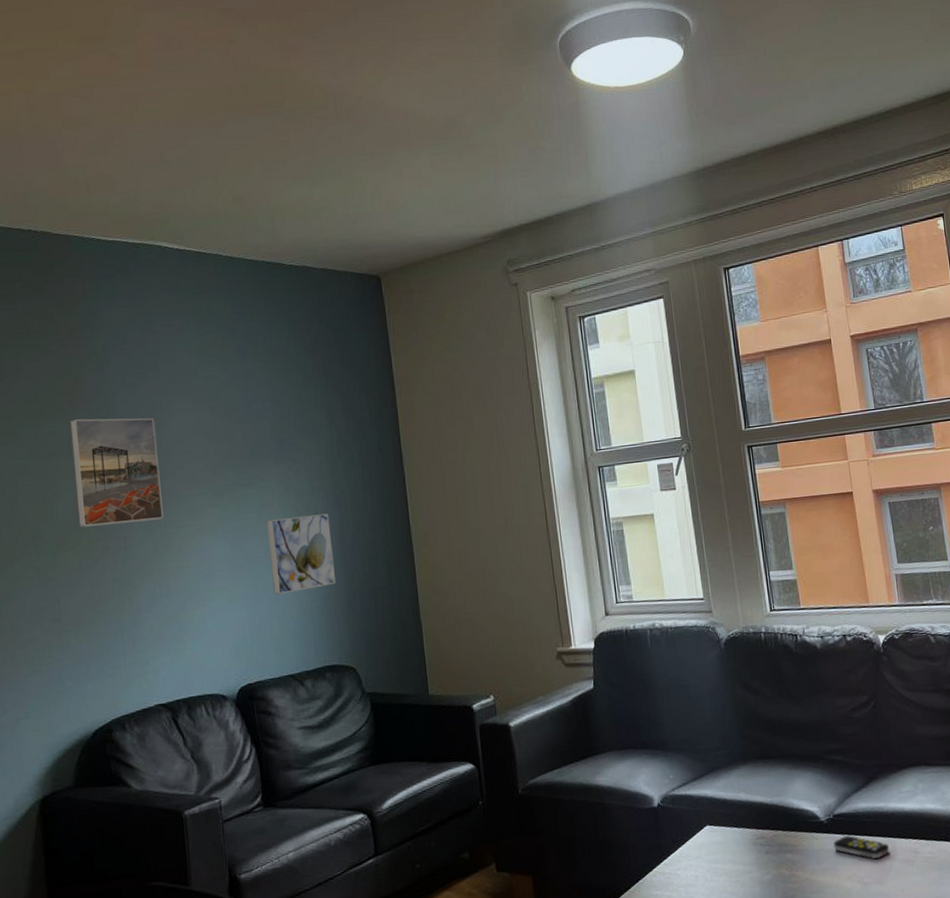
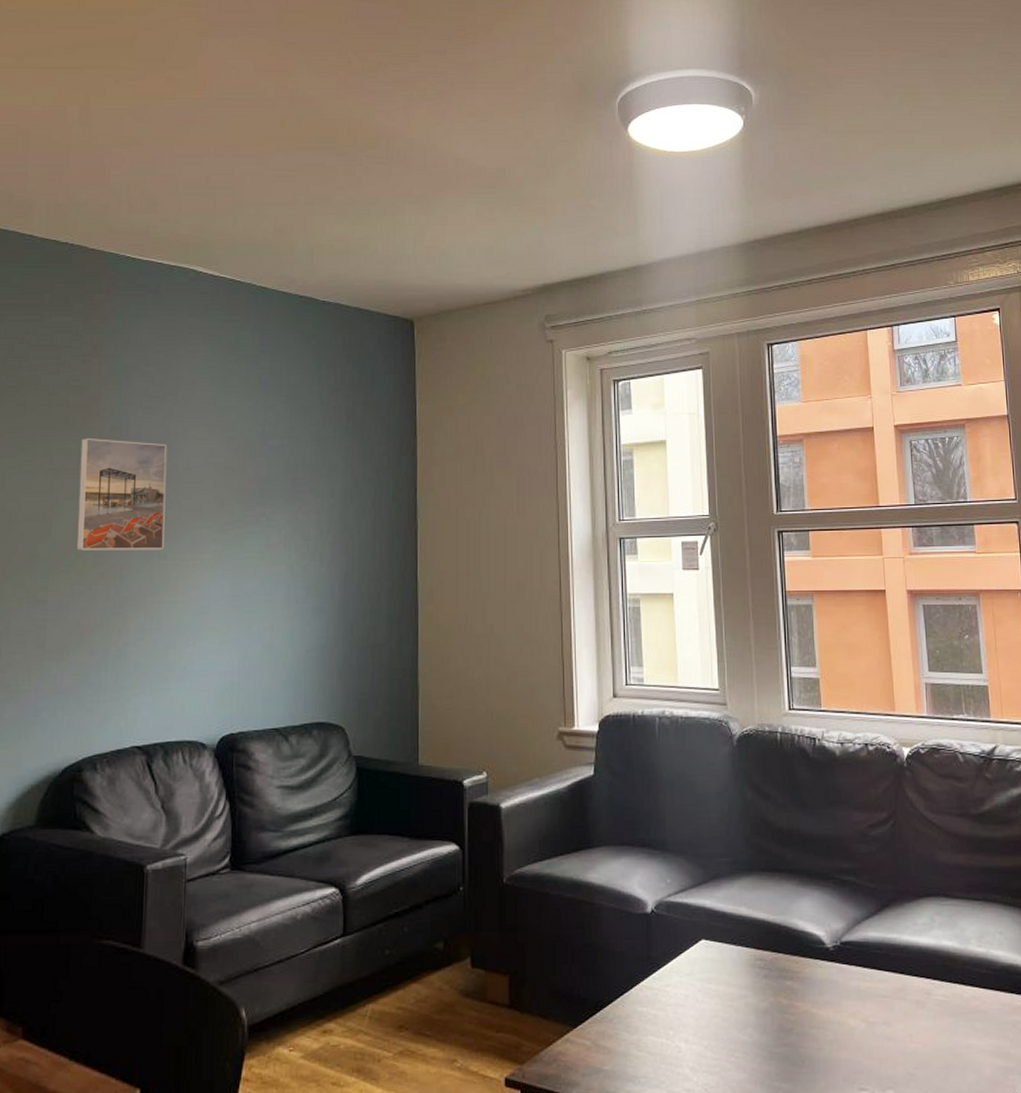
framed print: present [267,513,336,595] -> none [268,560,335,641]
remote control: present [834,834,890,859] -> none [839,965,900,996]

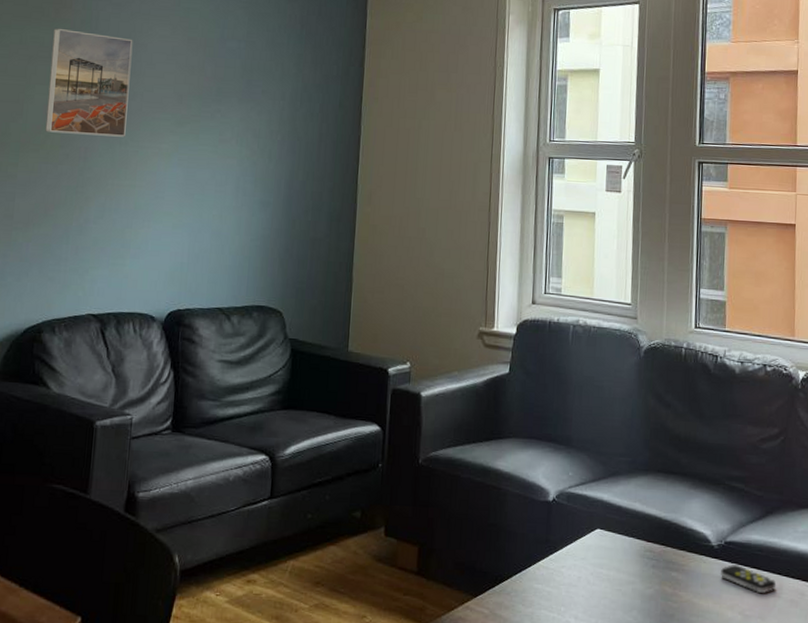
remote control: none [839,965,900,996] -> present [721,564,777,593]

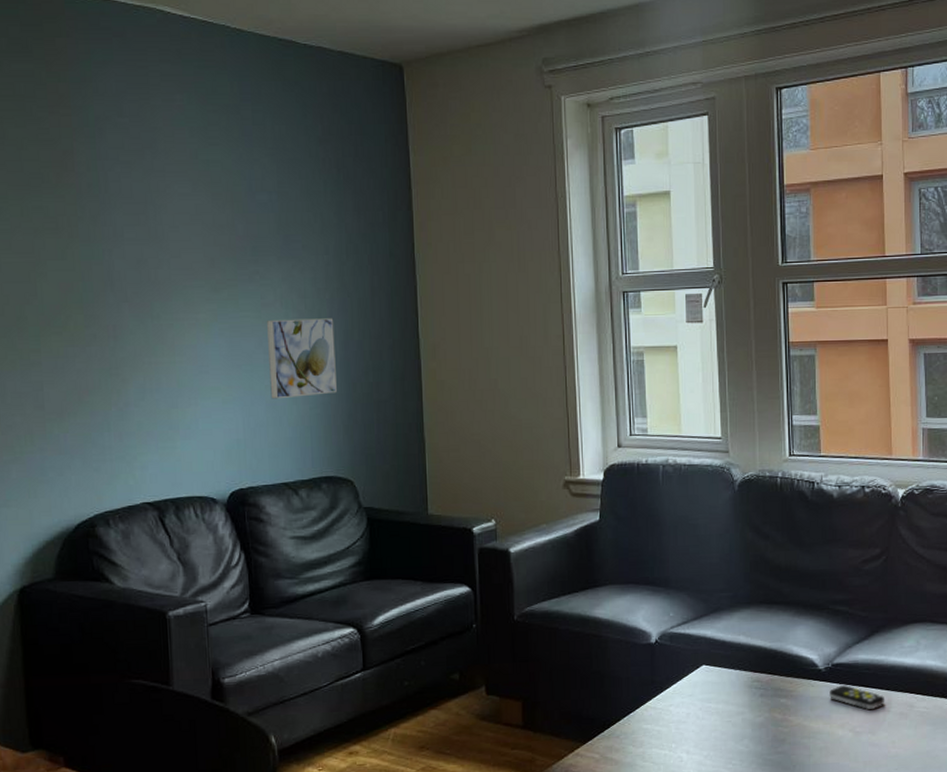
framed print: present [45,29,133,137] -> none [58,195,156,312]
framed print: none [217,155,282,229] -> present [267,318,337,399]

